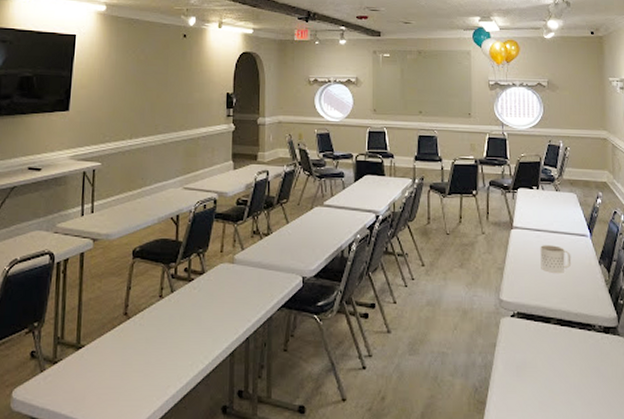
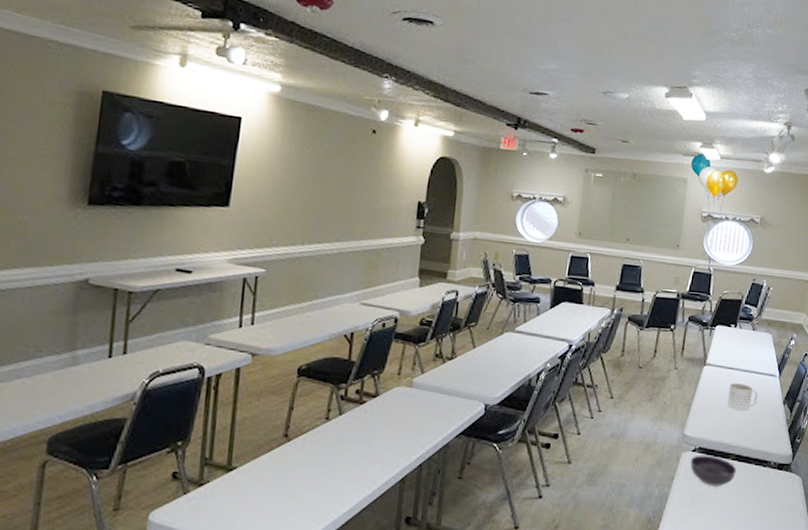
bowl: none [510,320,560,353] -> present [690,455,737,487]

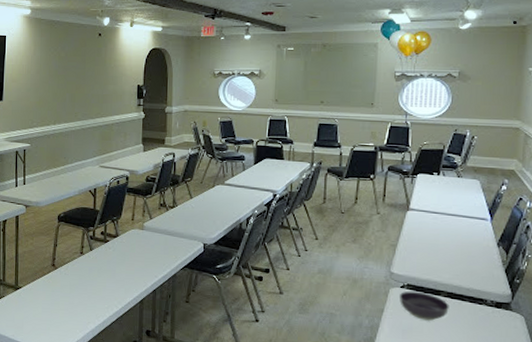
mug: present [727,383,758,412] -> none [435,226,468,253]

